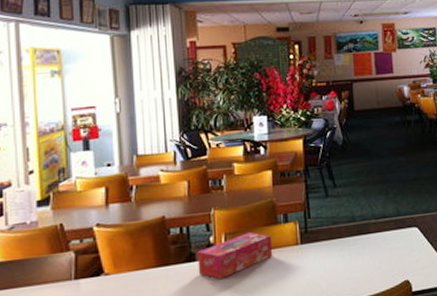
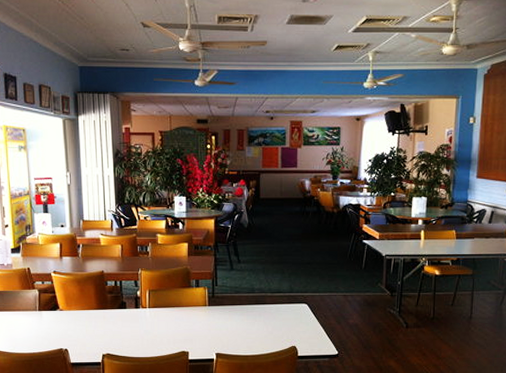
tissue box: present [197,232,273,279] -> none [128,292,186,325]

